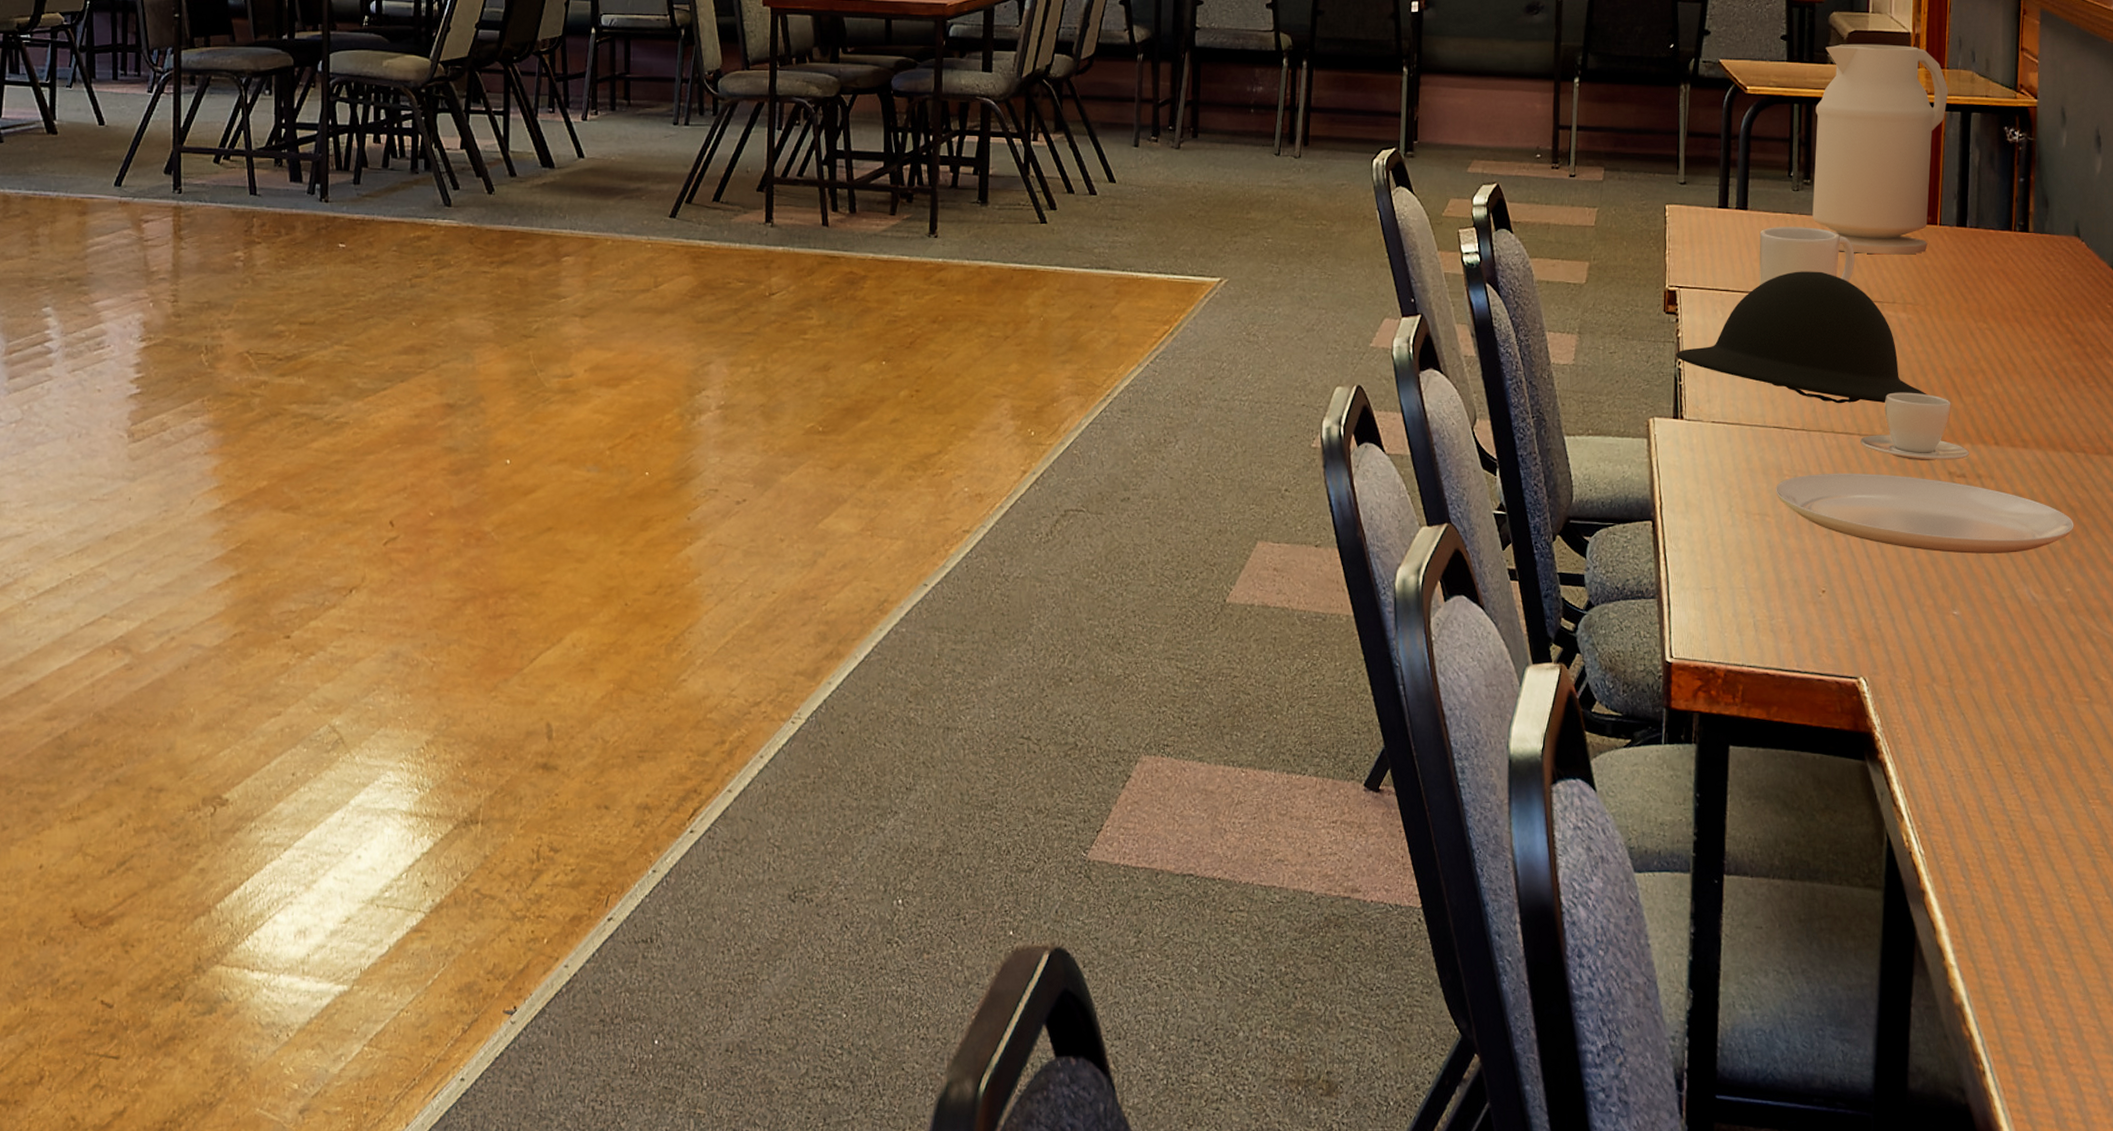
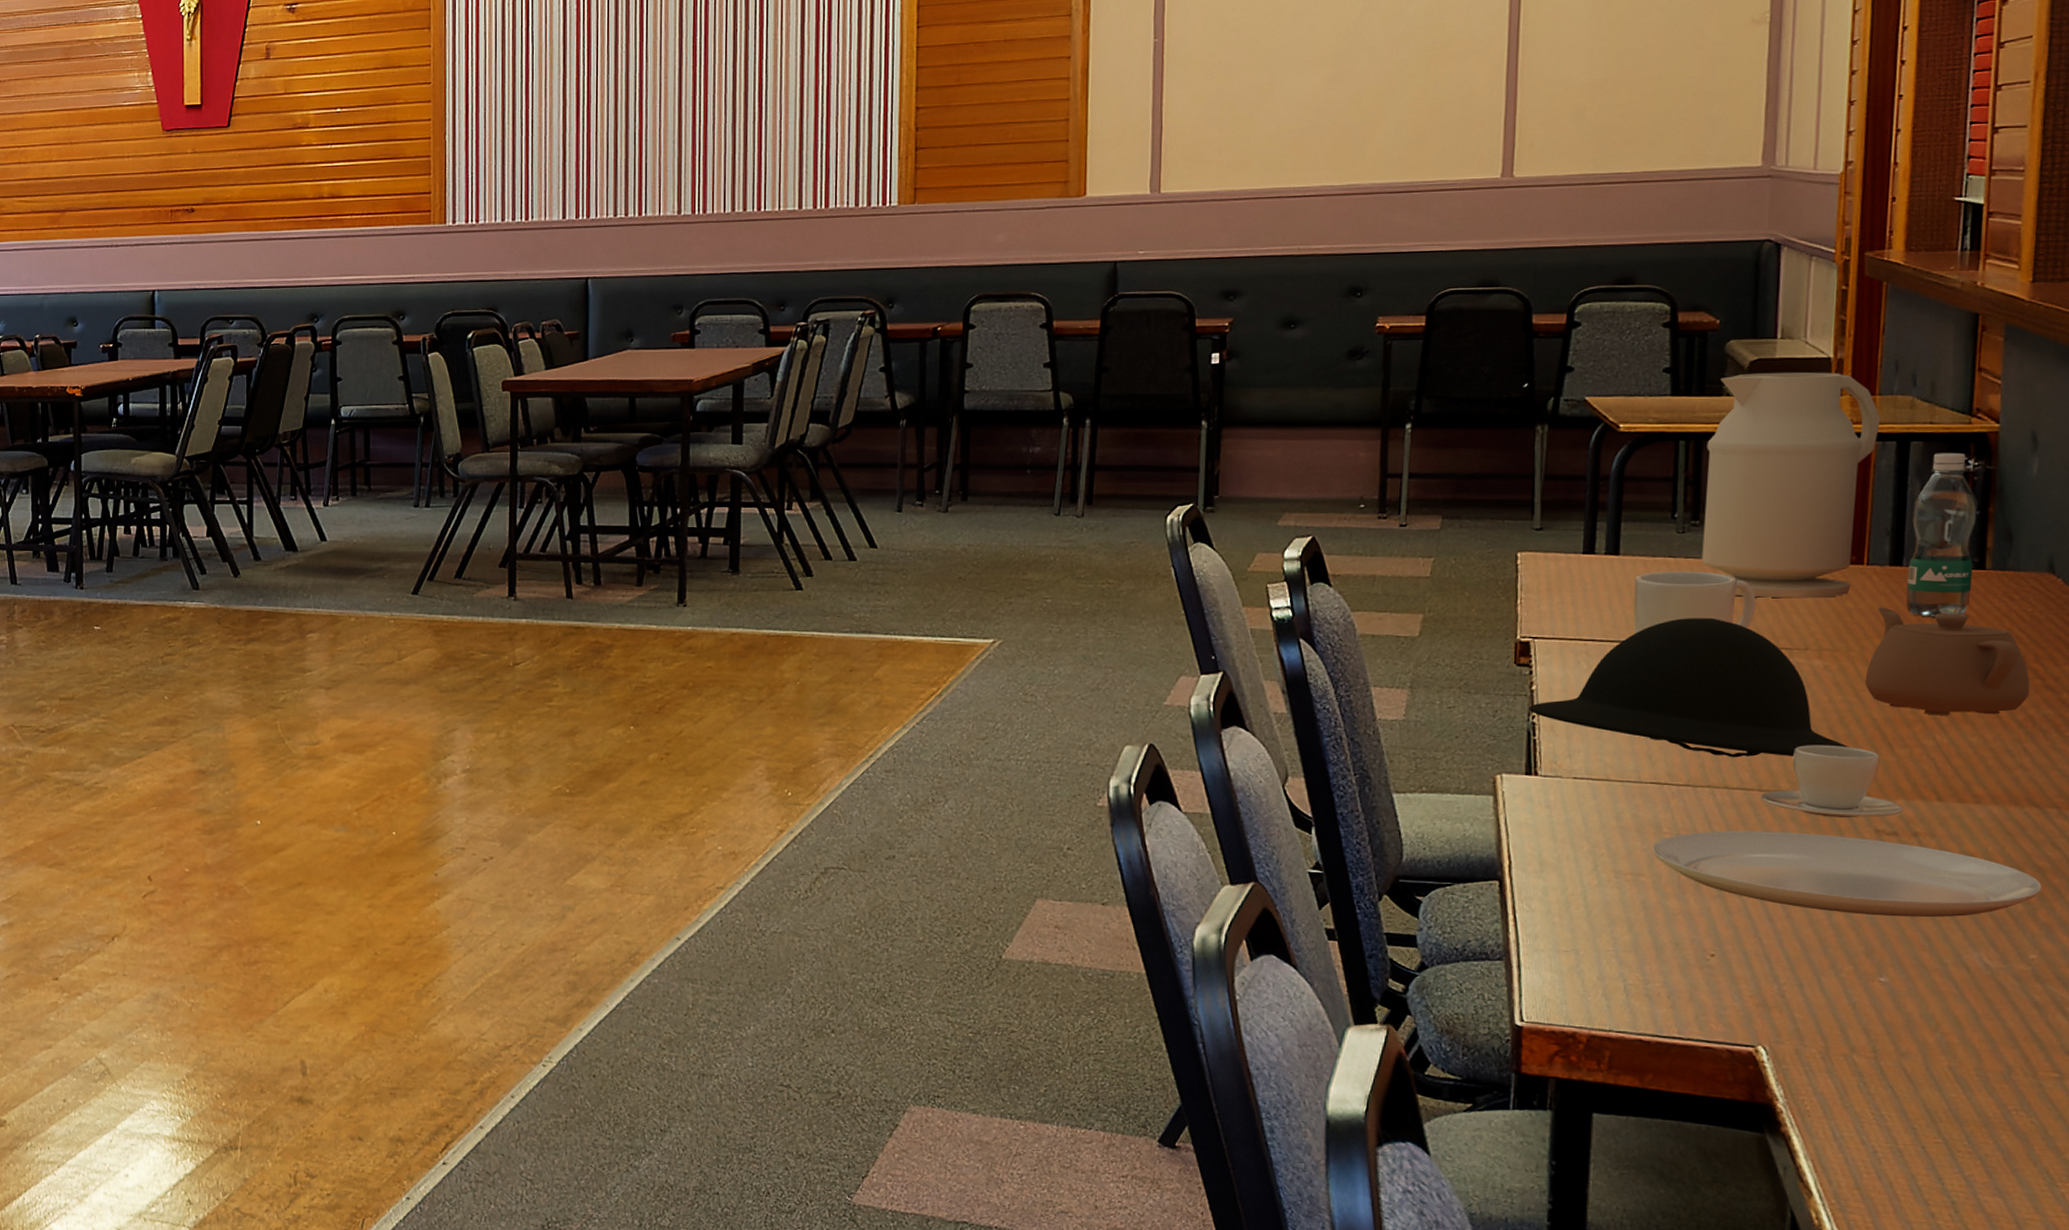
teapot: none [1939,264,2063,366] -> present [1865,607,2030,715]
bottle: none [1969,124,2022,275] -> present [1906,452,1978,618]

